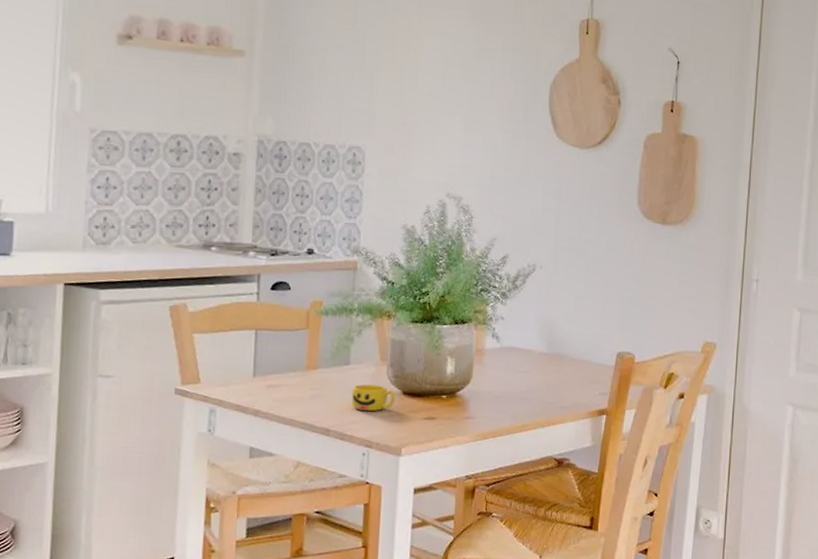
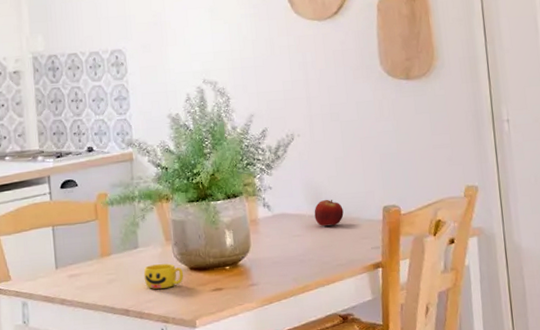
fruit: none [544,337,576,366] -> present [314,199,344,226]

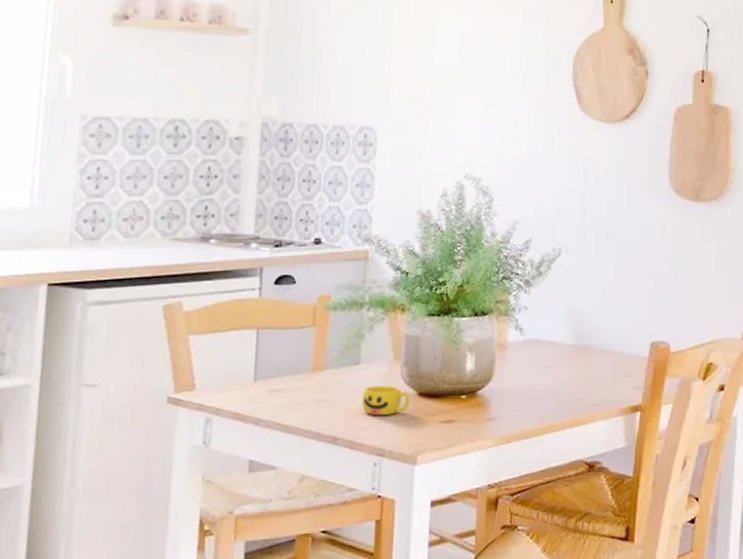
fruit: present [314,199,344,226] -> none [572,327,606,359]

